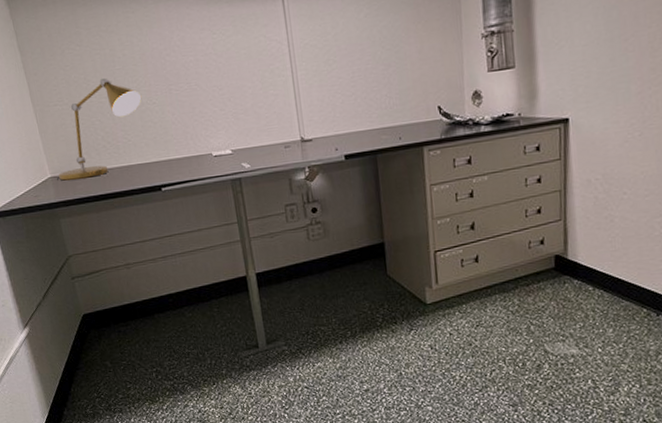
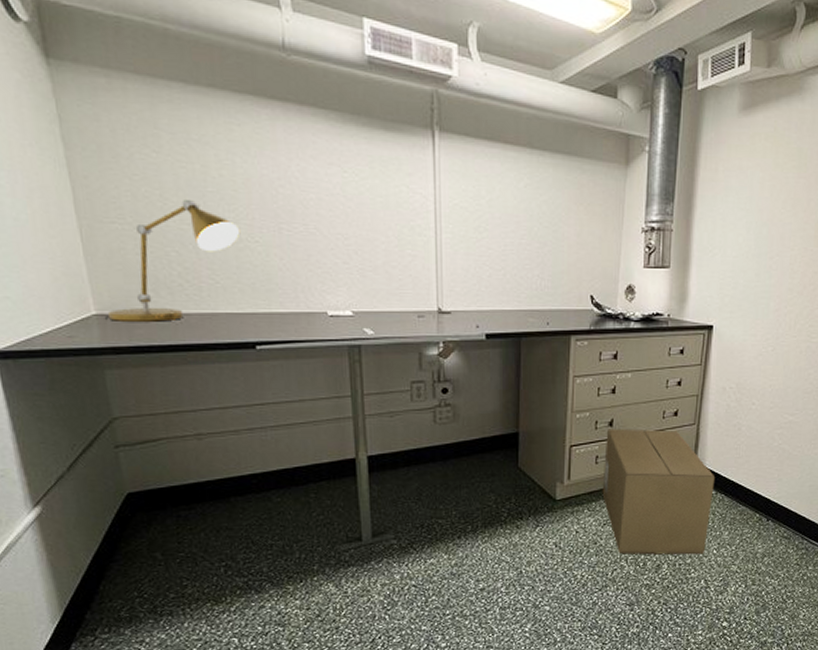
box: none [469,228,591,355] -> present [602,428,716,555]

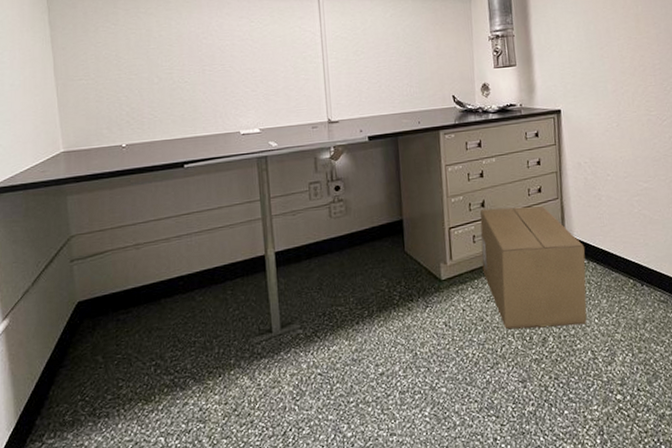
desk lamp: present [105,200,241,322] -> none [70,56,174,156]

